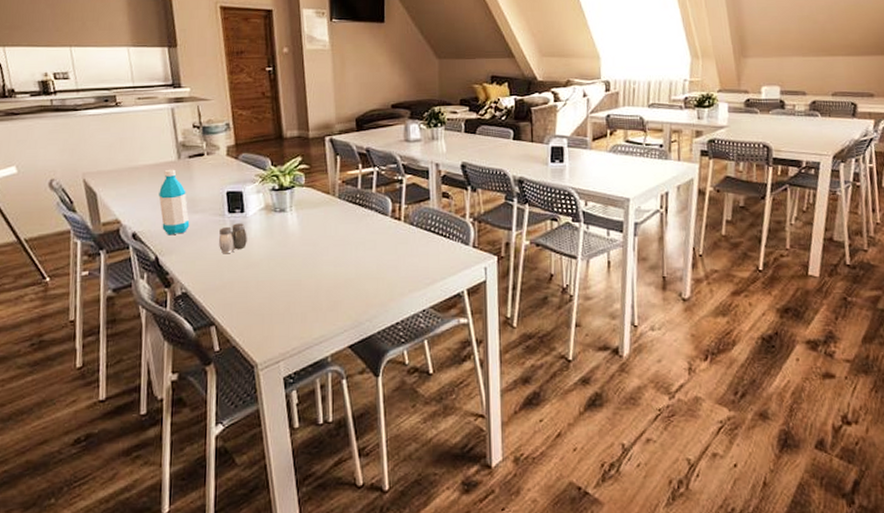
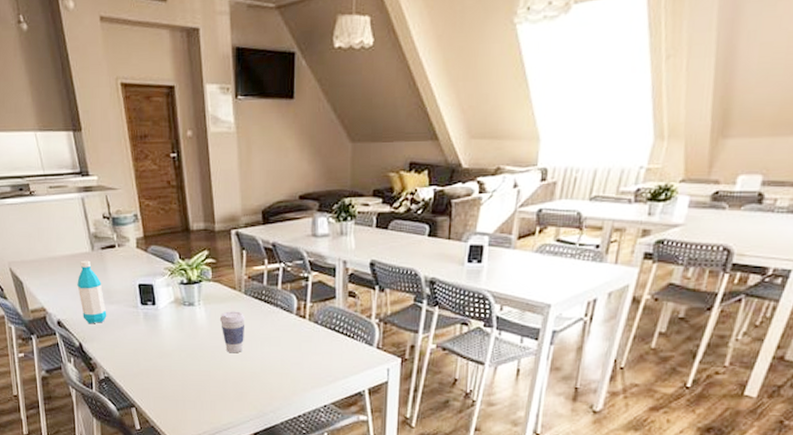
salt and pepper shaker: present [219,223,247,254] -> none [134,315,159,344]
coffee cup: none [312,215,339,260] -> present [219,311,246,353]

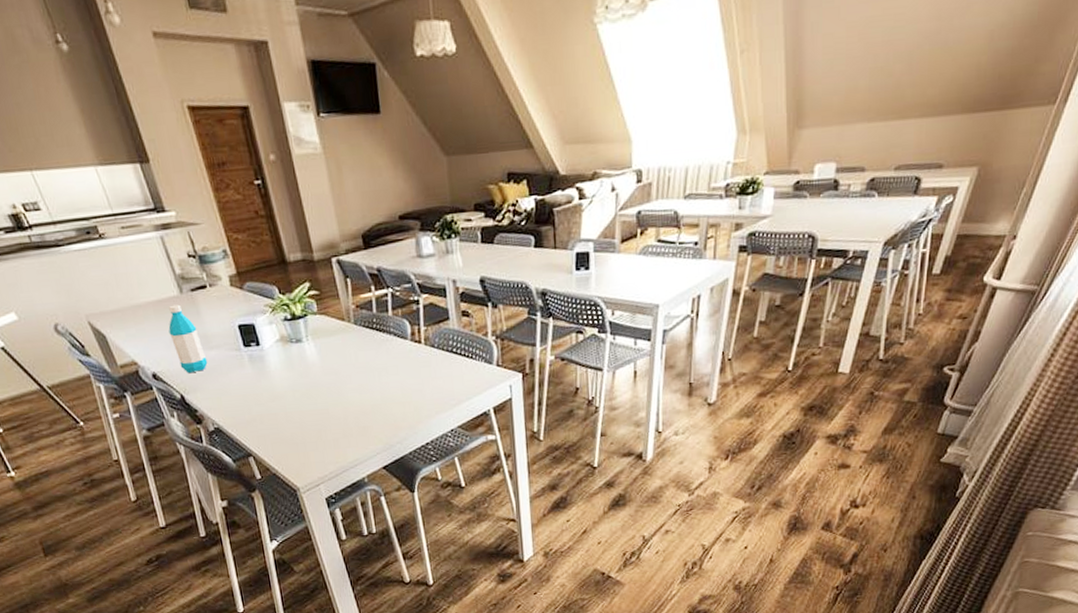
coffee cup: present [219,311,246,353] -> none [331,343,360,388]

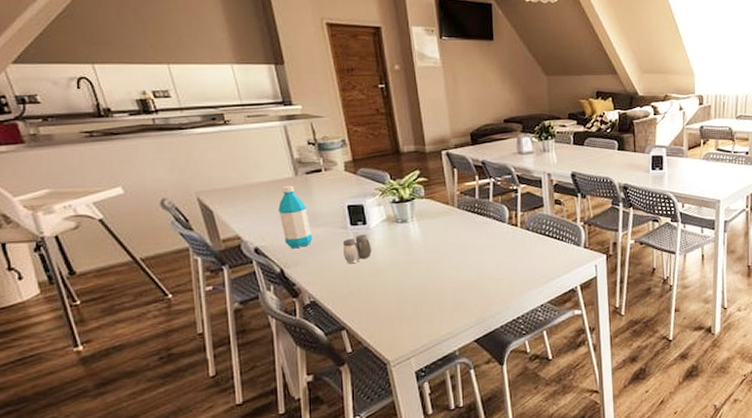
salt and pepper shaker: none [239,356,269,389] -> present [343,234,371,264]

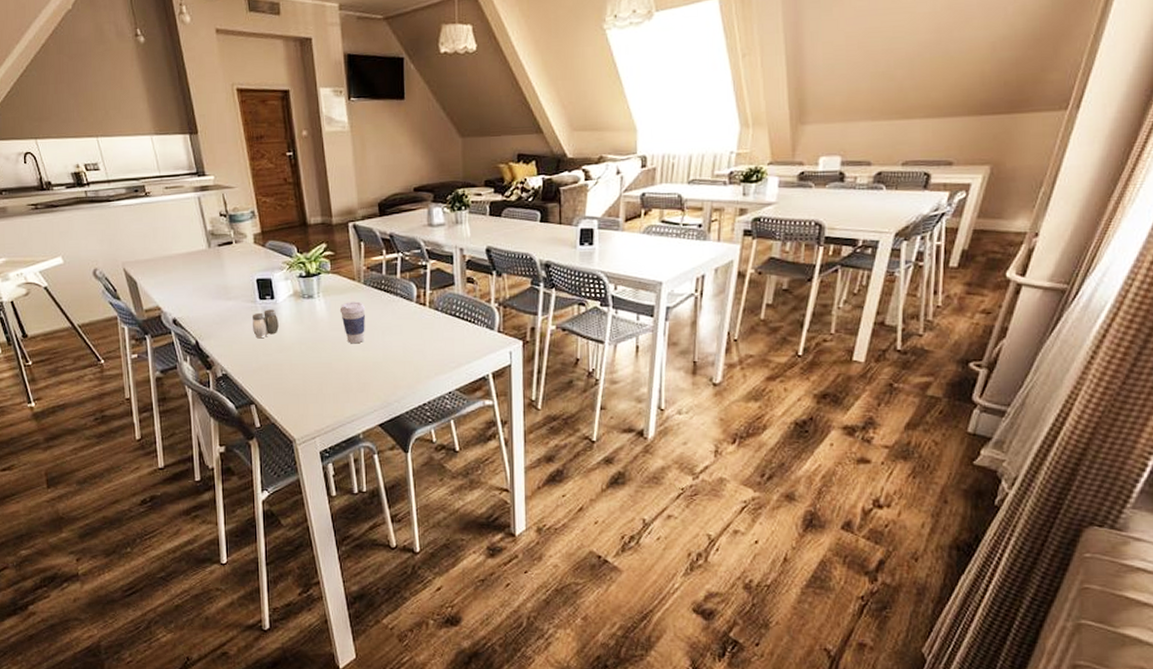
water bottle: present [278,185,313,249] -> none [193,257,225,321]
coffee cup: none [434,224,460,265] -> present [339,301,366,344]

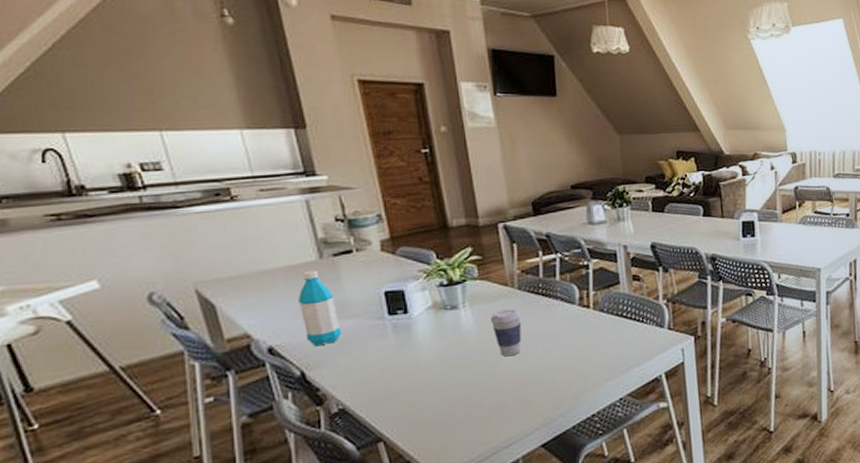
water bottle: none [193,257,225,321] -> present [298,270,342,347]
salt and pepper shaker: present [253,309,279,339] -> none [380,325,414,361]

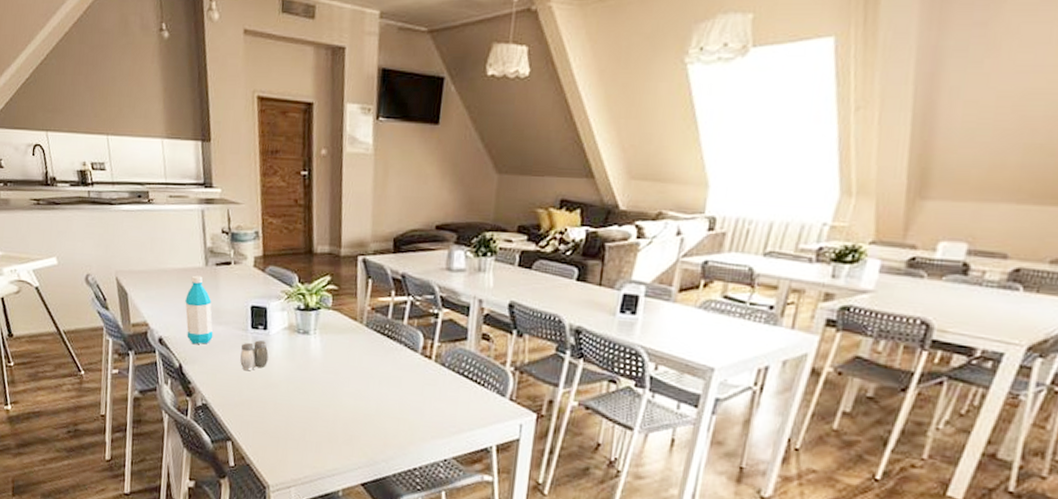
salt and pepper shaker: none [380,325,414,361] -> present [240,340,269,371]
coffee cup: present [490,308,522,357] -> none [335,343,364,391]

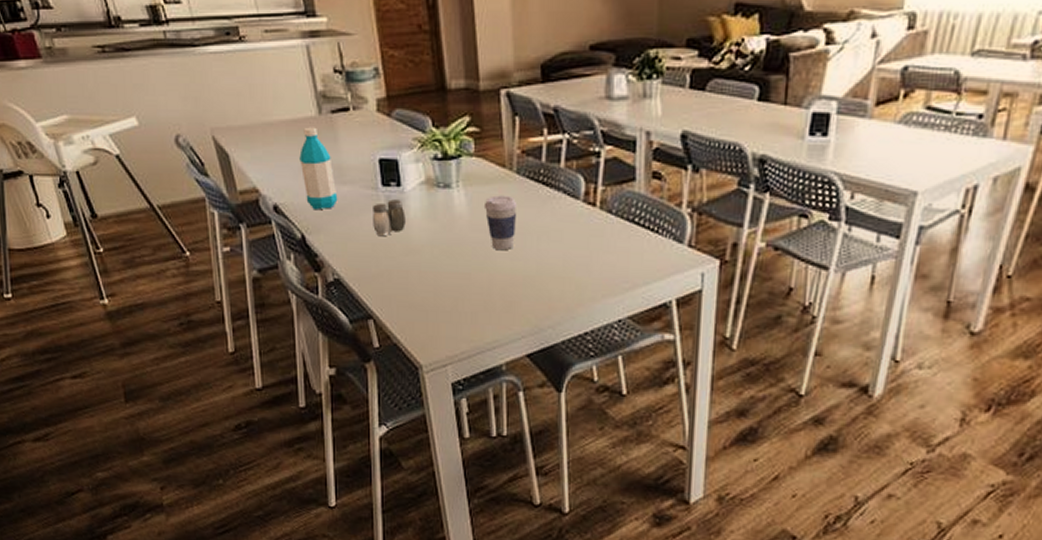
coffee cup: none [335,343,364,391] -> present [483,195,518,251]

